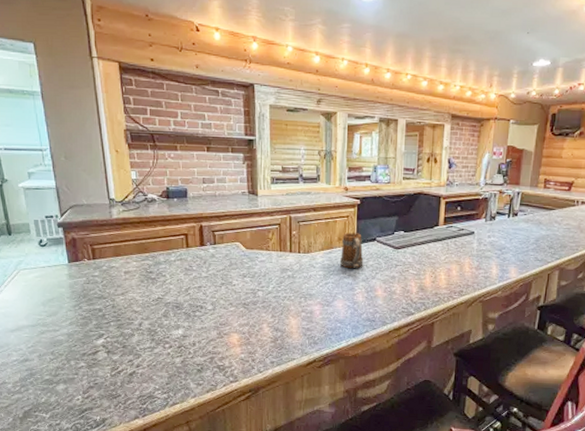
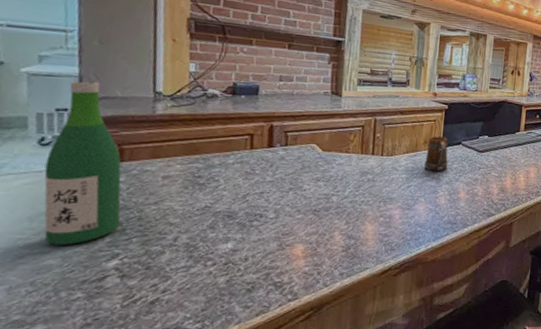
sake bottle: none [46,192,101,325] -> present [44,81,122,245]

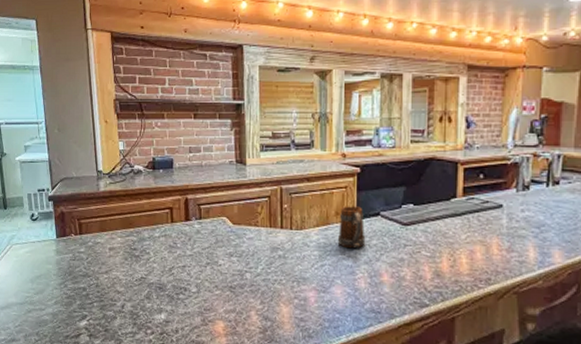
sake bottle: present [44,81,122,245] -> none [36,164,85,304]

